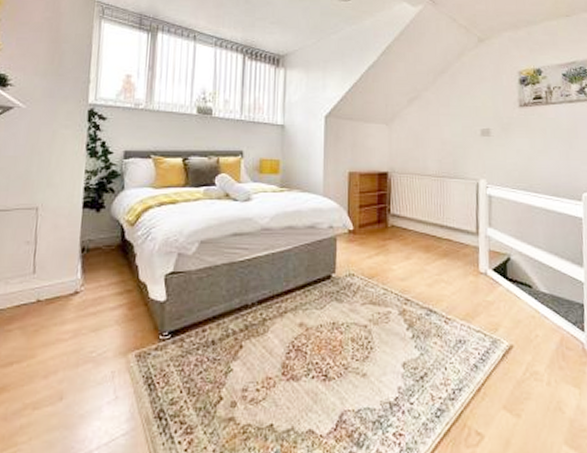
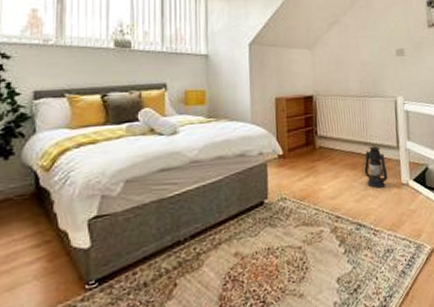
lantern: none [436,230,465,274] -> present [362,146,388,189]

